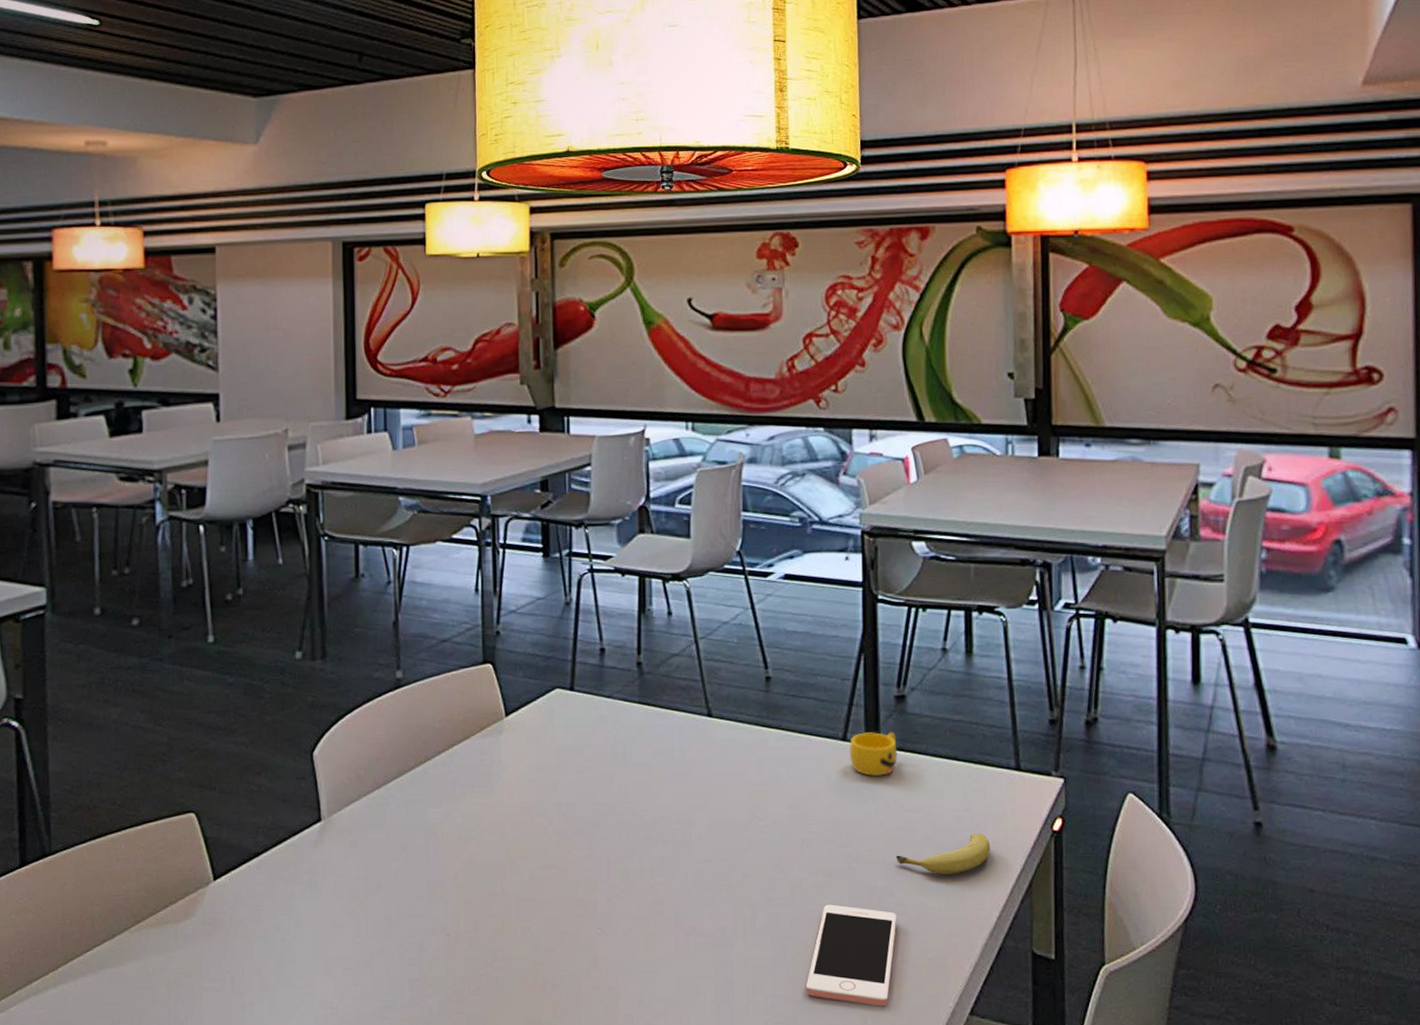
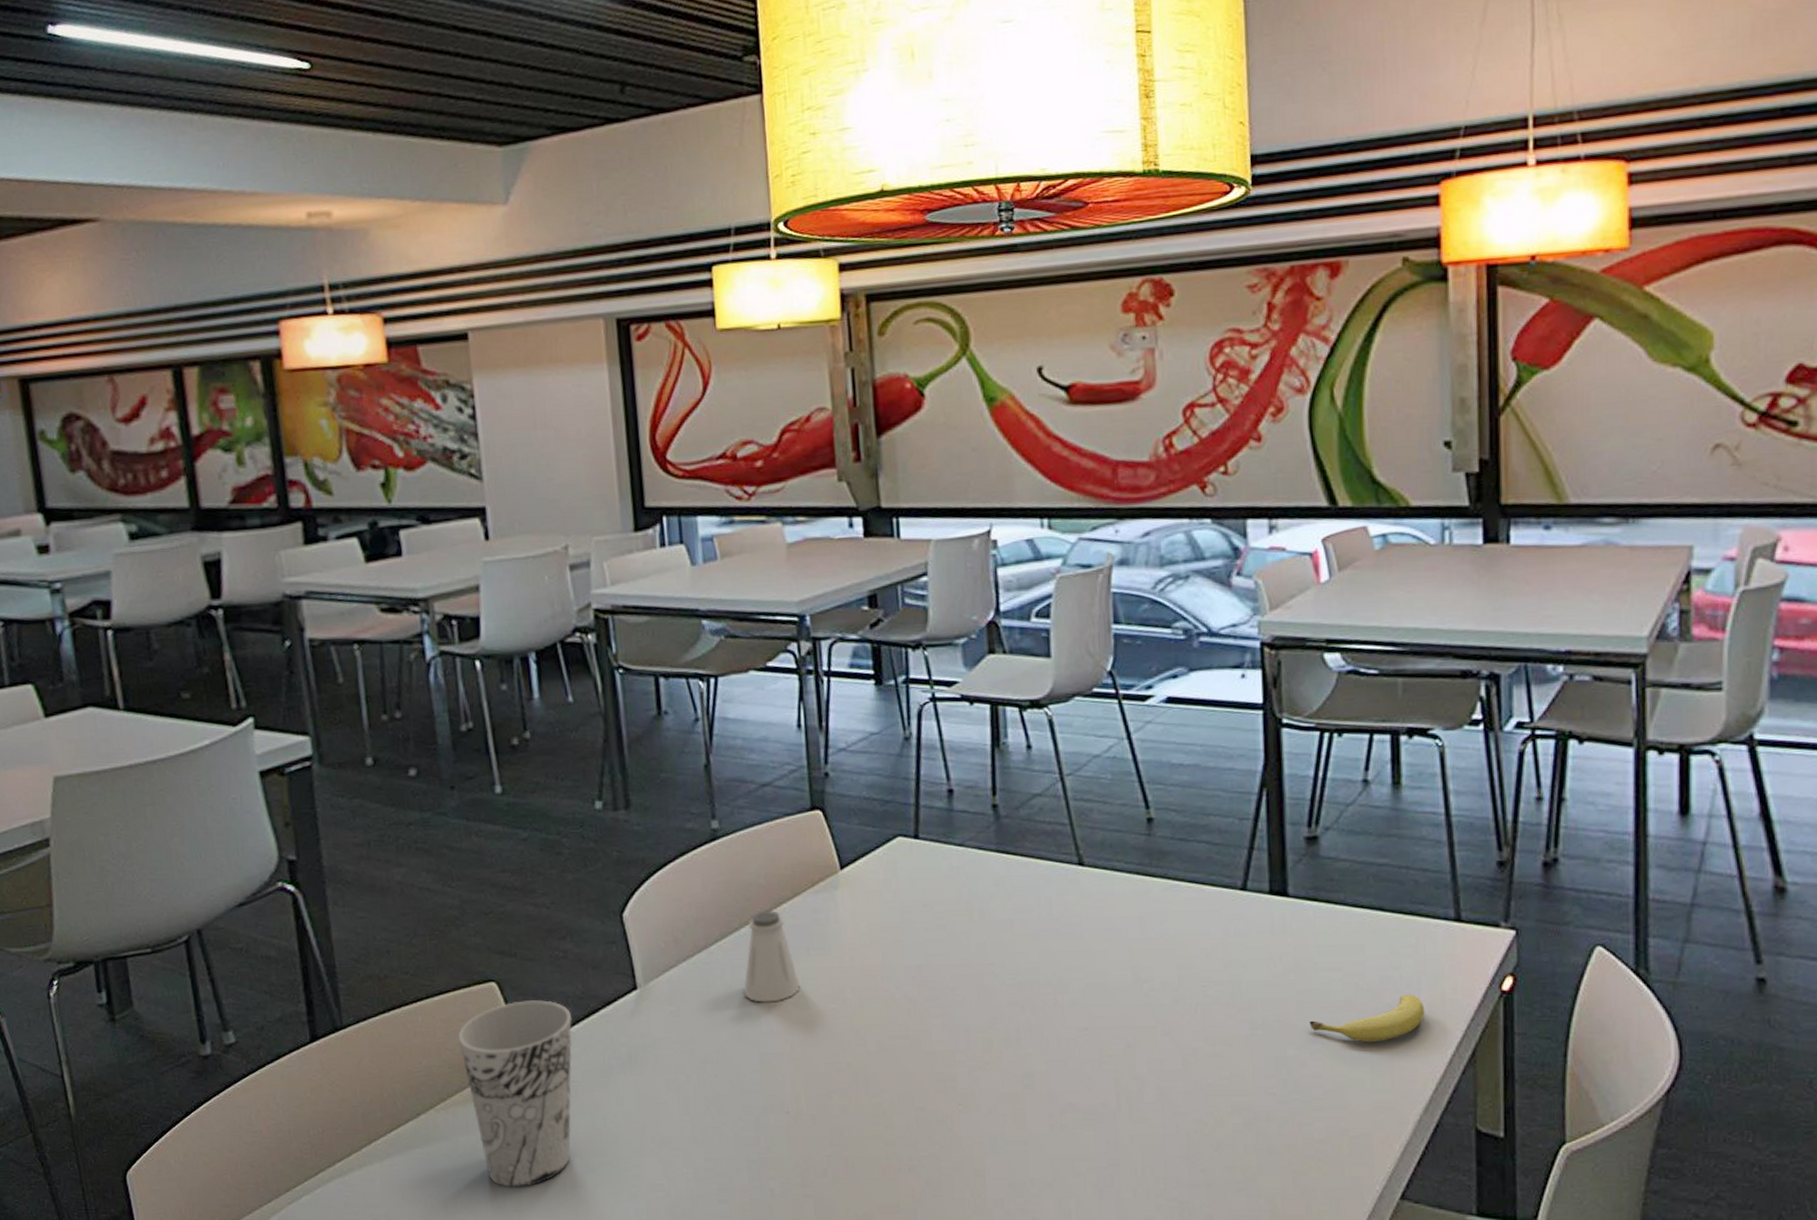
cup: none [157,830,262,1006] -> present [459,1000,573,1188]
saltshaker: none [415,752,464,835] -> present [743,910,800,1003]
cell phone: present [805,904,897,1007] -> none [1203,1076,1312,1190]
cup: present [850,732,898,777] -> none [1251,879,1310,932]

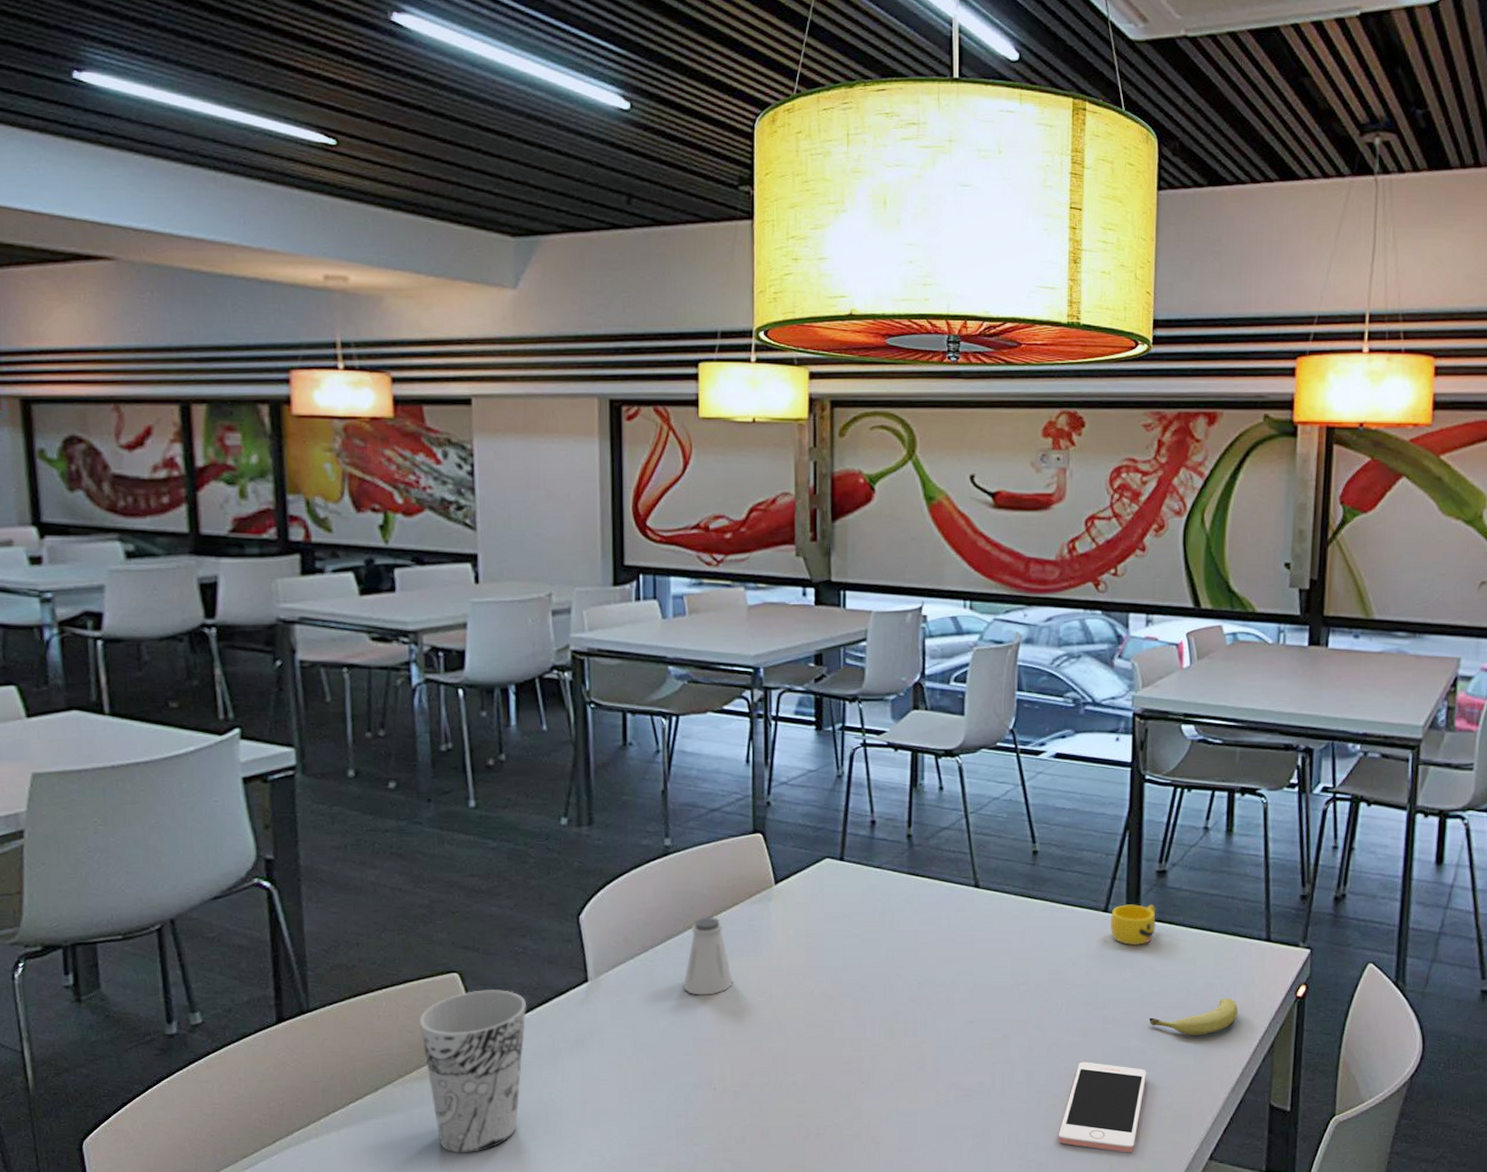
cell phone: none [1203,1076,1312,1190] -> present [1058,1062,1147,1153]
cup: none [1251,879,1310,932] -> present [1110,904,1156,946]

